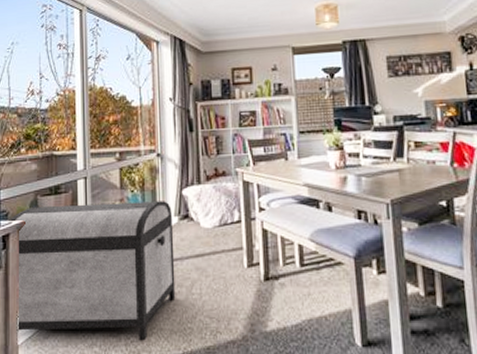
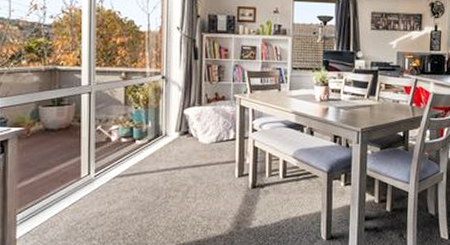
storage chest: present [9,201,176,341] -> none [8,115,174,235]

